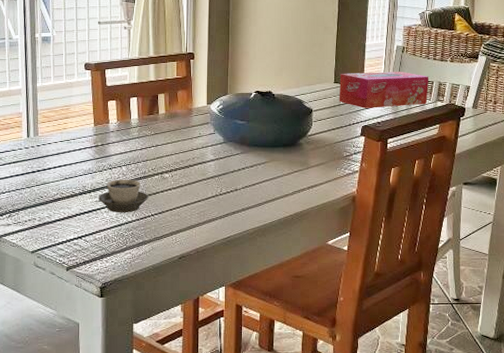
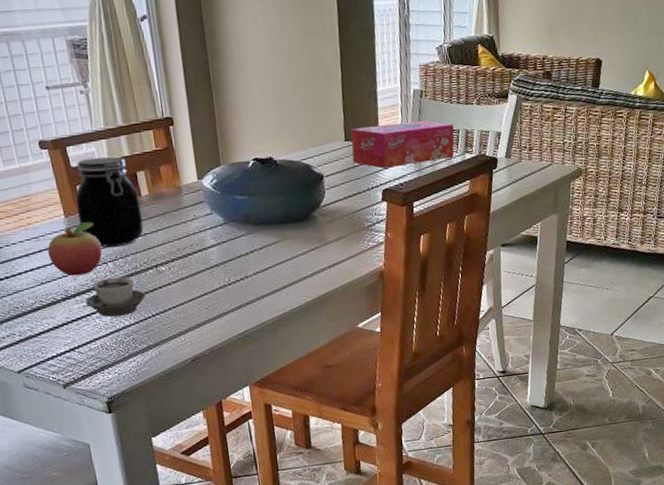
fruit: none [75,131,119,175] -> present [47,222,102,276]
jar: none [104,80,157,154] -> present [75,156,144,248]

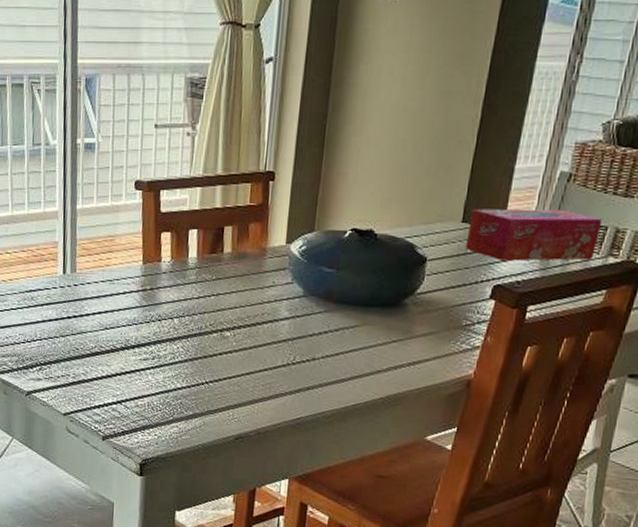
fruit: present [47,222,102,276] -> none [118,272,171,327]
jar: present [75,156,144,248] -> none [155,205,221,304]
cup: present [85,276,146,317] -> none [143,334,204,377]

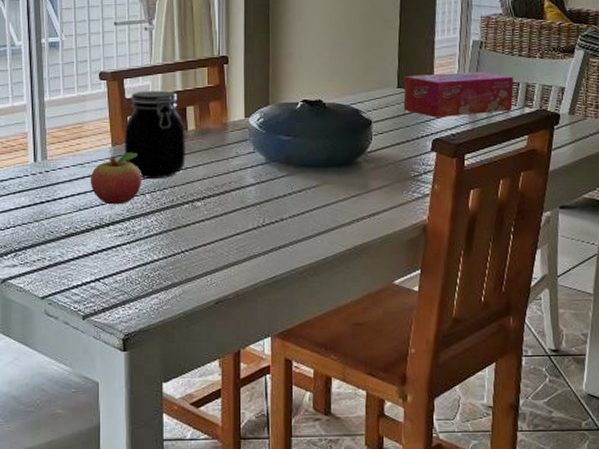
fruit: none [118,272,171,327] -> present [90,152,141,205]
jar: none [155,205,221,304] -> present [124,90,185,180]

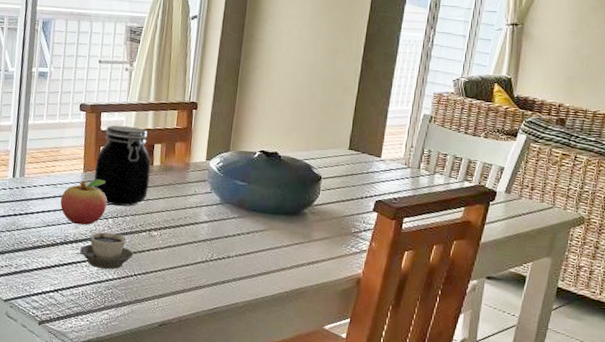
cup: none [119,209,178,249] -> present [80,232,134,270]
tissue box: present [403,72,514,118] -> none [352,139,458,183]

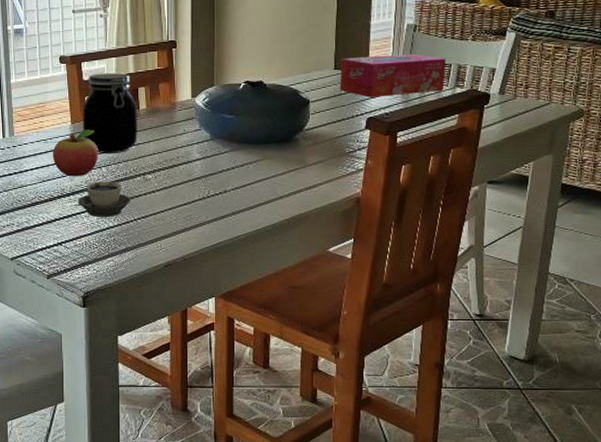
tissue box: none [352,139,458,183] -> present [339,54,446,97]

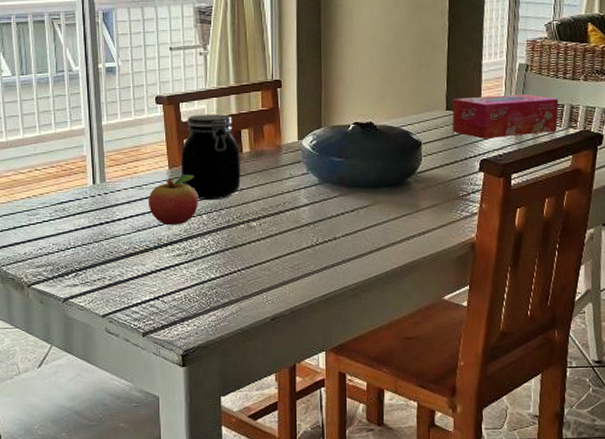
cup: present [78,181,131,217] -> none [176,229,234,268]

